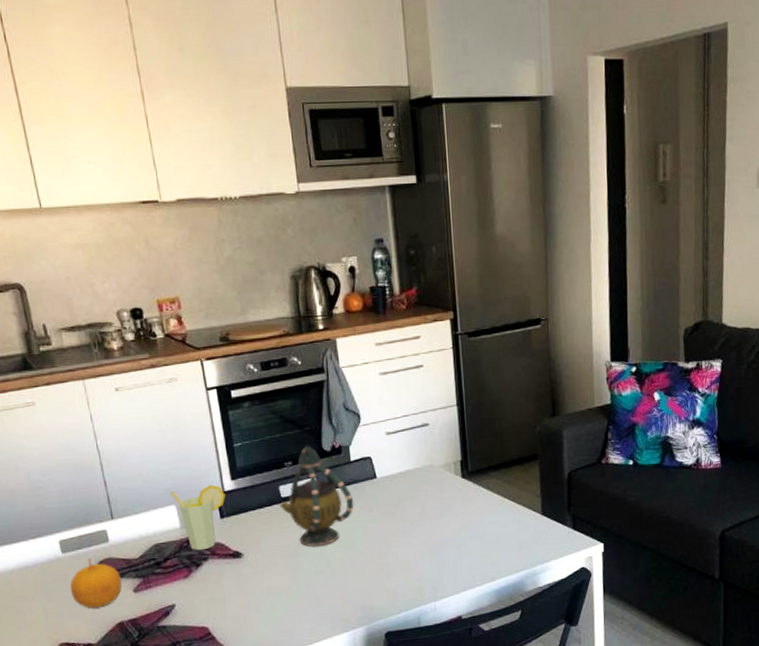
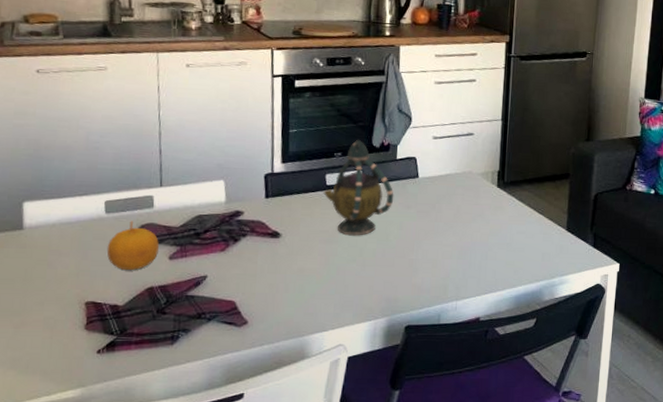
cup: present [170,485,226,551] -> none [221,165,274,227]

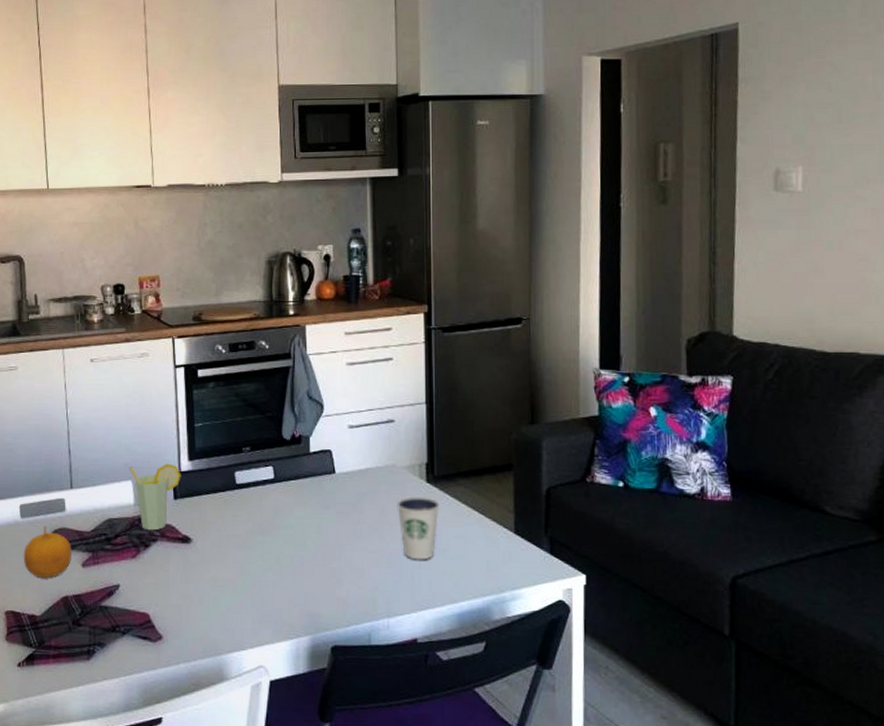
cup: none [221,165,274,227] -> present [128,463,181,531]
teapot: present [323,139,394,236] -> none [233,431,310,541]
dixie cup: none [470,199,507,252] -> present [397,496,440,560]

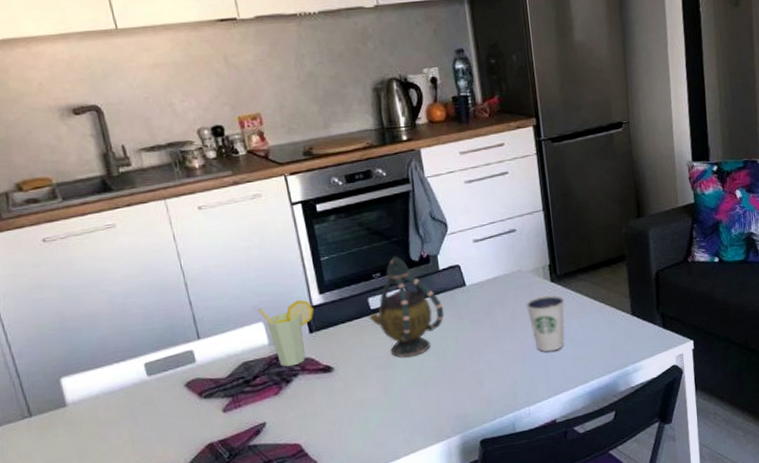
fruit: present [23,525,72,579] -> none [156,379,211,431]
teapot: none [233,431,310,541] -> present [369,255,444,358]

